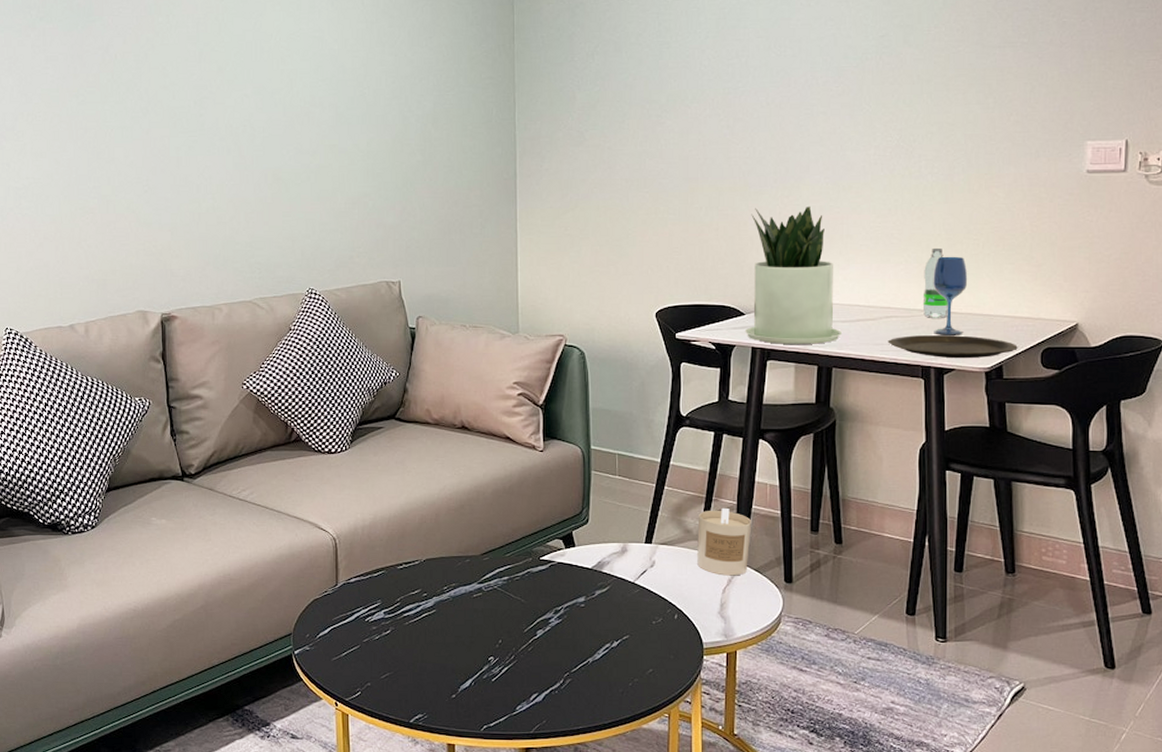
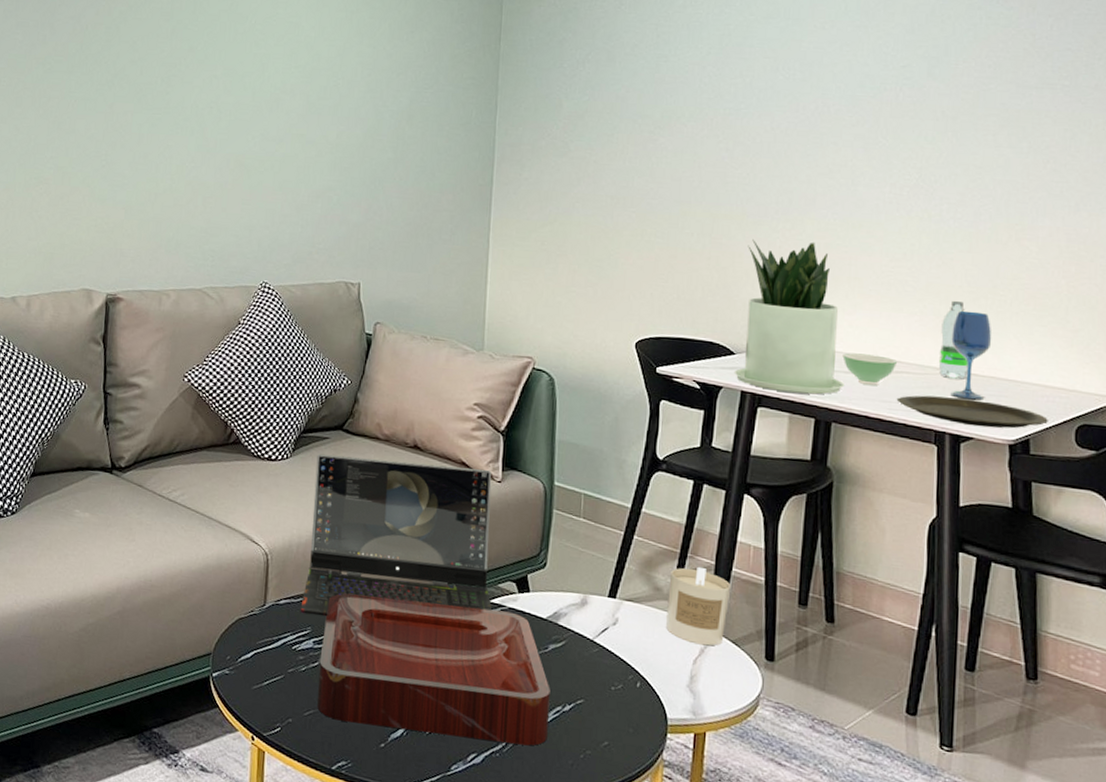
laptop computer: none [370,441,543,589] -> present [300,454,493,617]
decorative tray: none [391,565,599,681] -> present [317,593,550,746]
bowl: none [839,303,888,331] -> present [842,353,898,385]

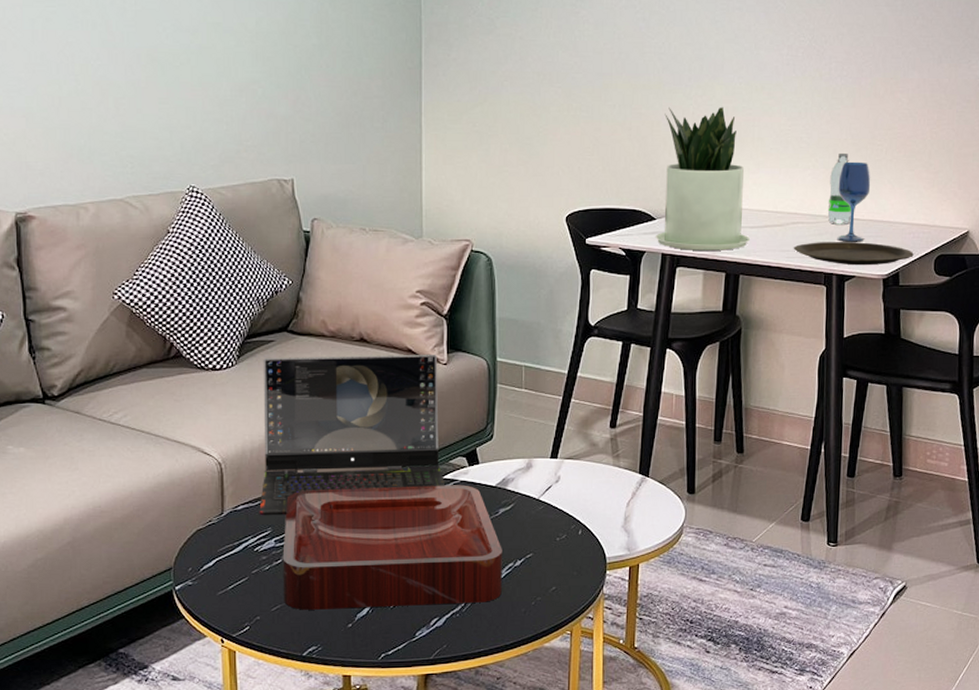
candle: present [666,566,731,646] -> none [602,419,657,489]
bowl: present [842,353,898,385] -> none [748,209,795,237]

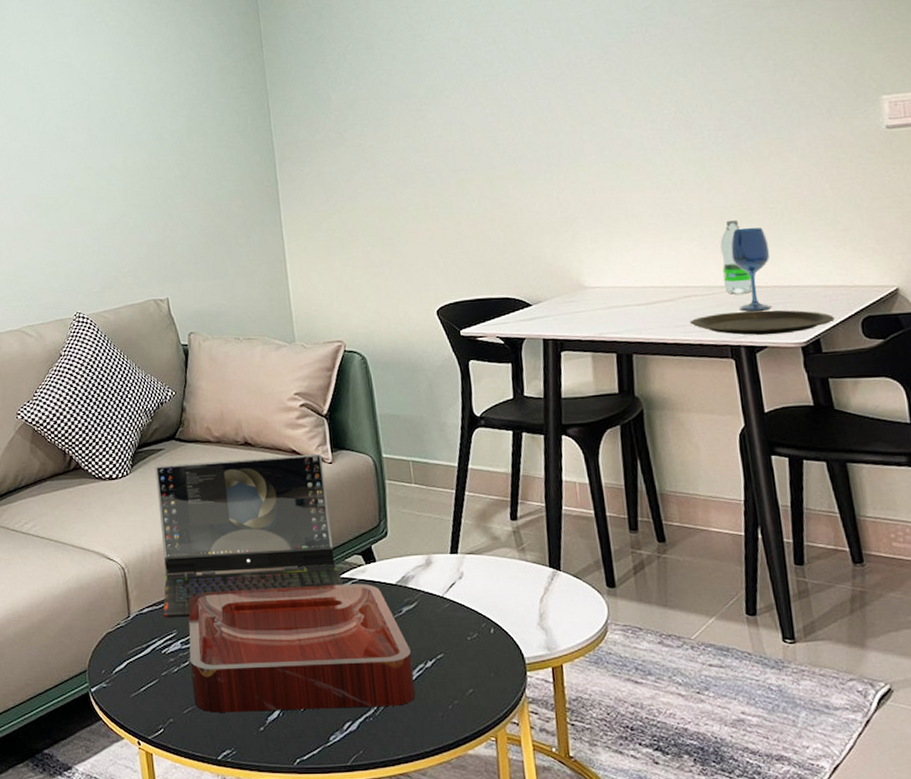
planter: present [655,106,750,252] -> none [527,187,639,334]

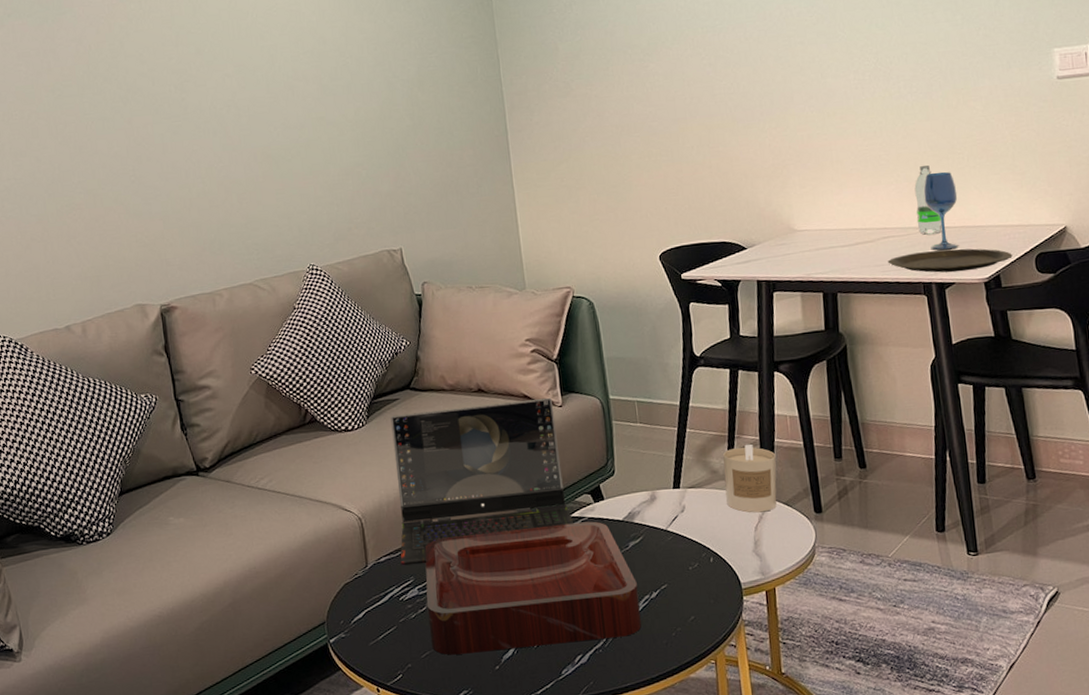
candle: none [505,510,565,584] -> present [723,444,777,513]

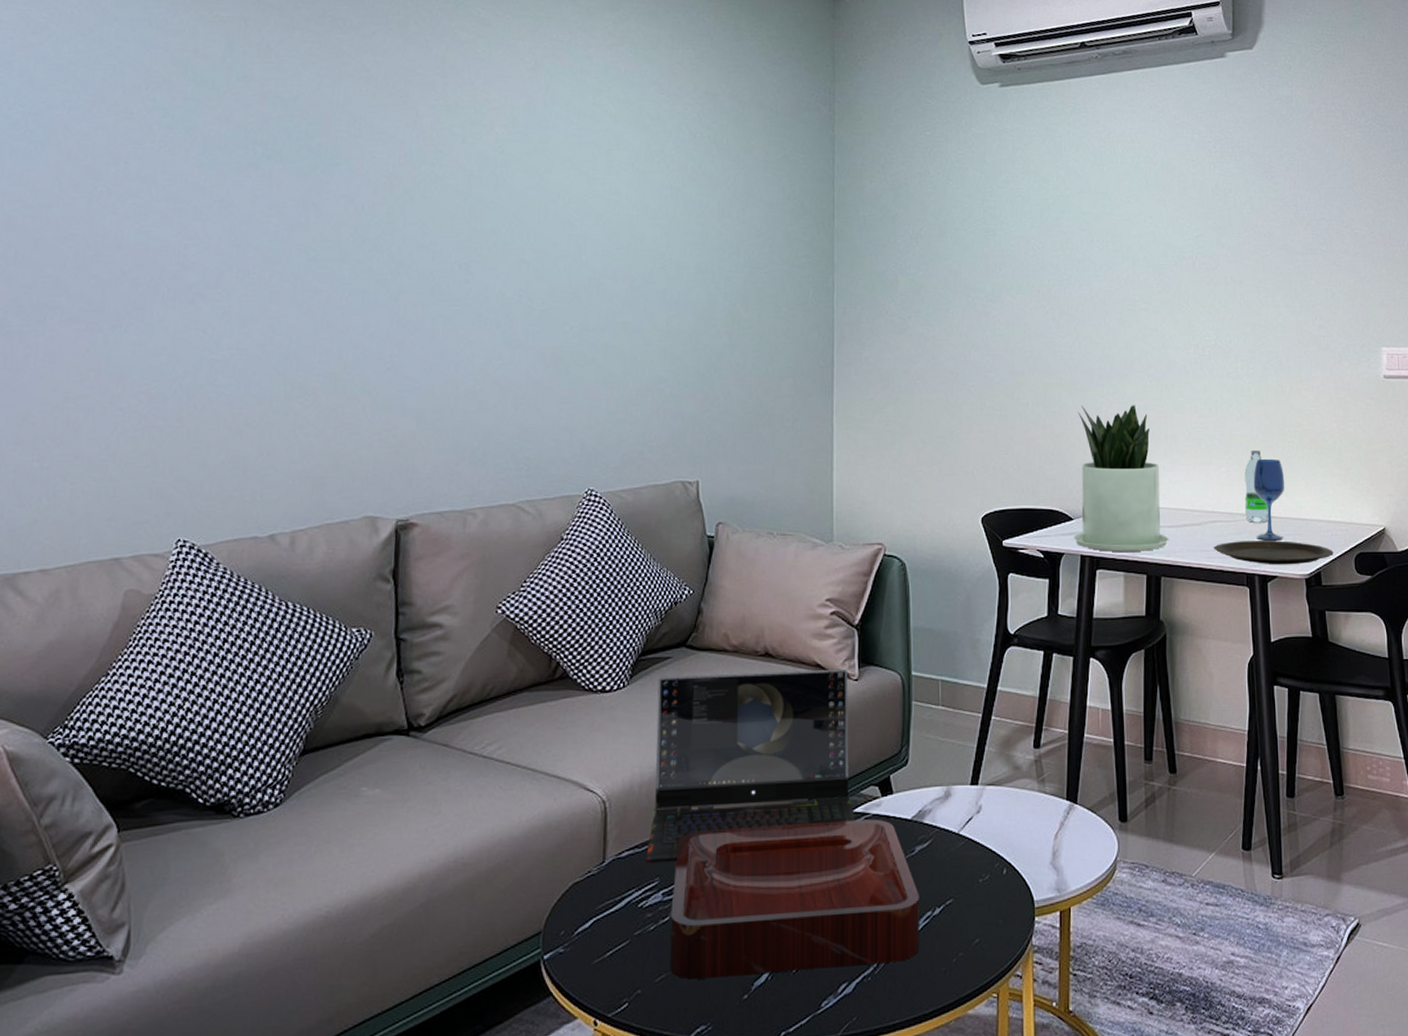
candle: present [723,444,777,513] -> none [1027,738,1084,818]
planter: none [742,135,843,275] -> present [1073,404,1169,553]

